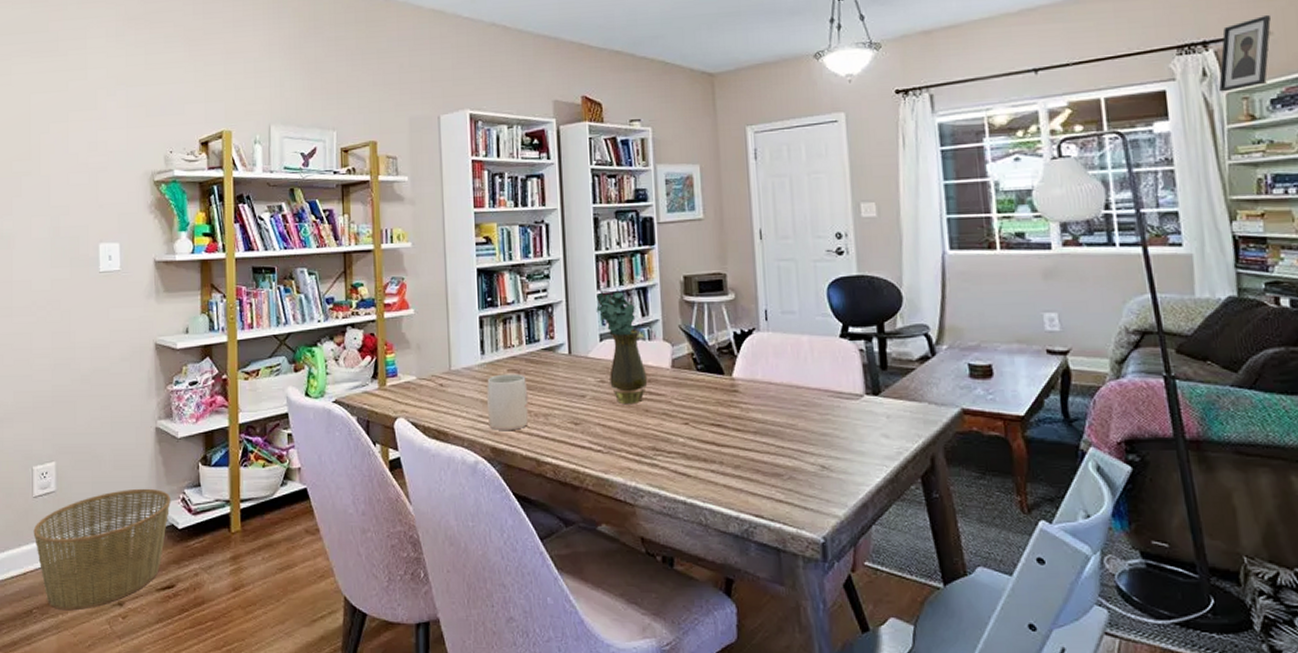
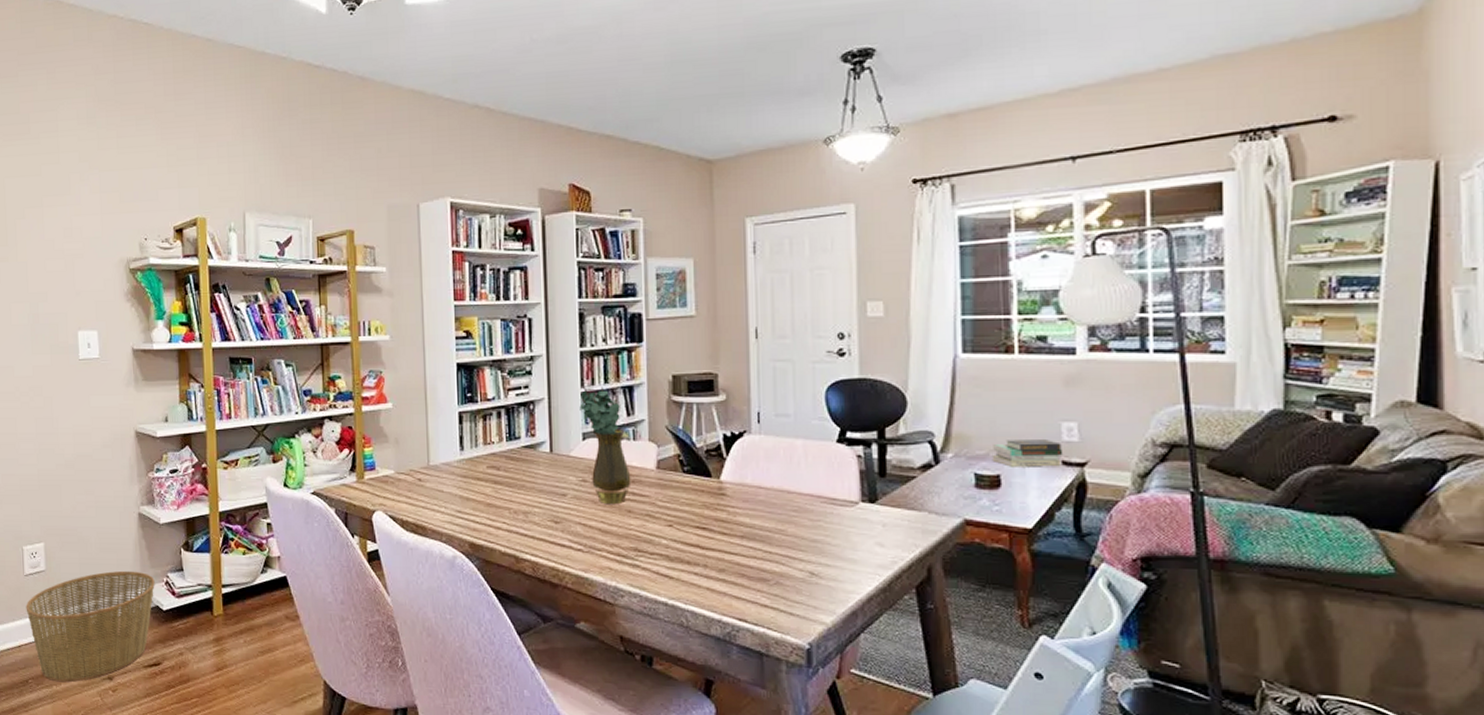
mug: present [486,373,529,431] -> none [465,470,508,528]
books: none [983,330,1047,357] -> present [992,440,1063,467]
picture frame: present [1219,14,1272,92] -> none [1286,95,1357,184]

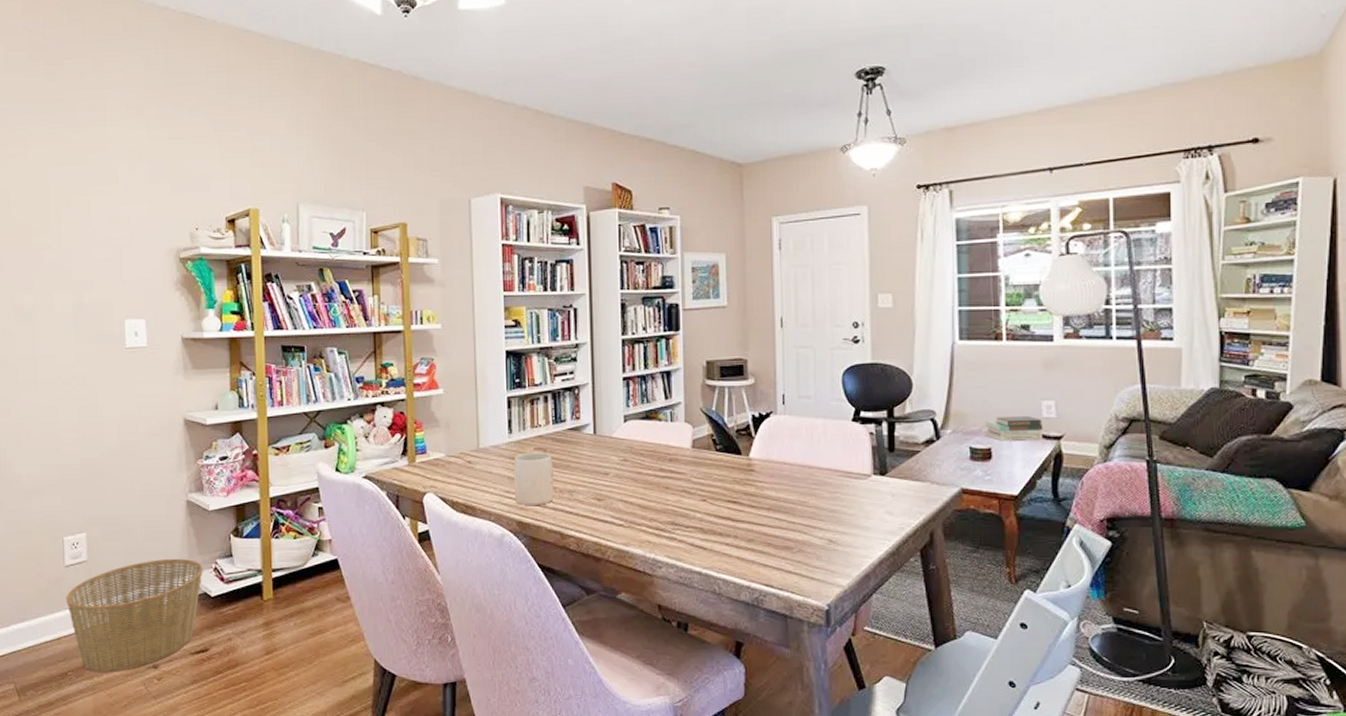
mug: none [465,470,508,528] -> present [513,452,554,506]
vase: present [579,386,632,505] -> none [621,371,669,482]

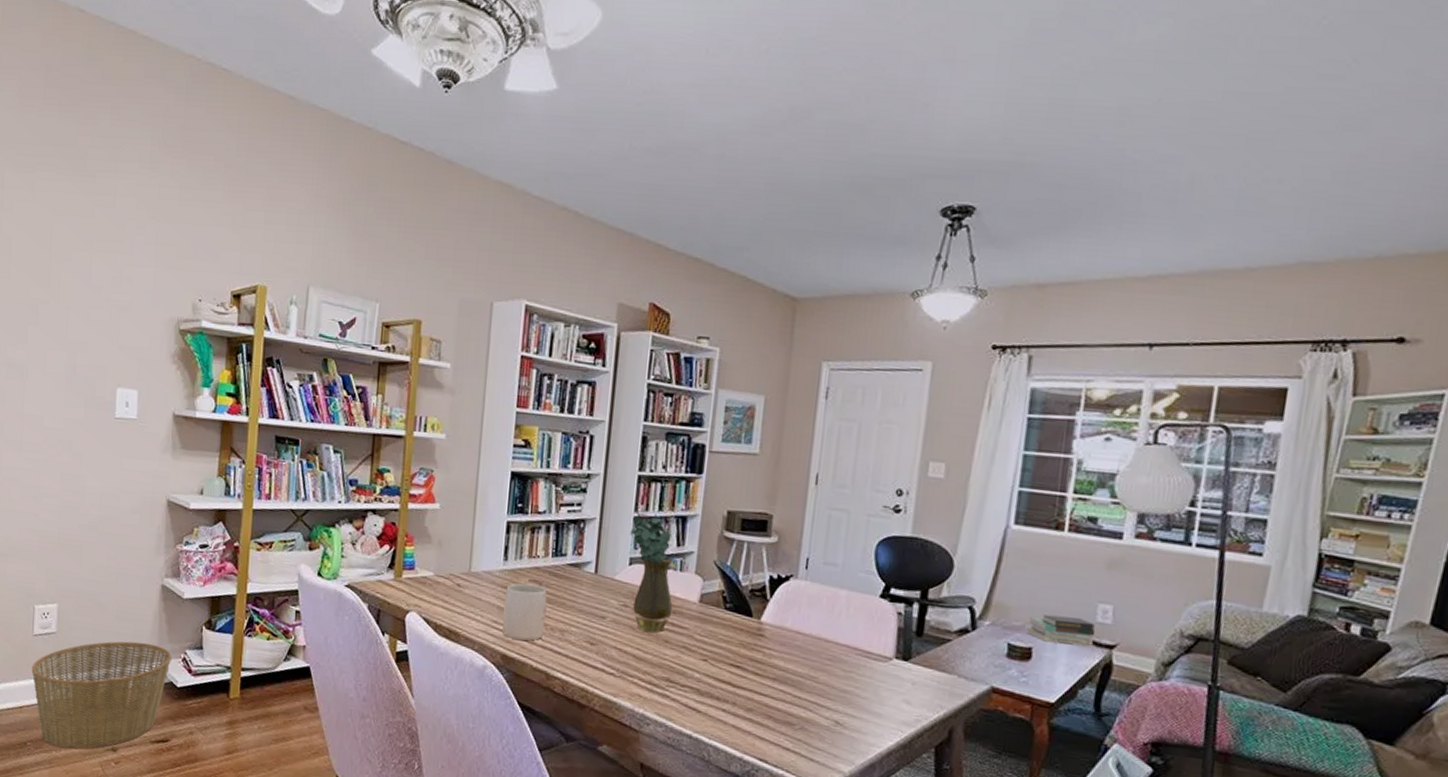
vase: none [621,371,669,482] -> present [630,510,673,633]

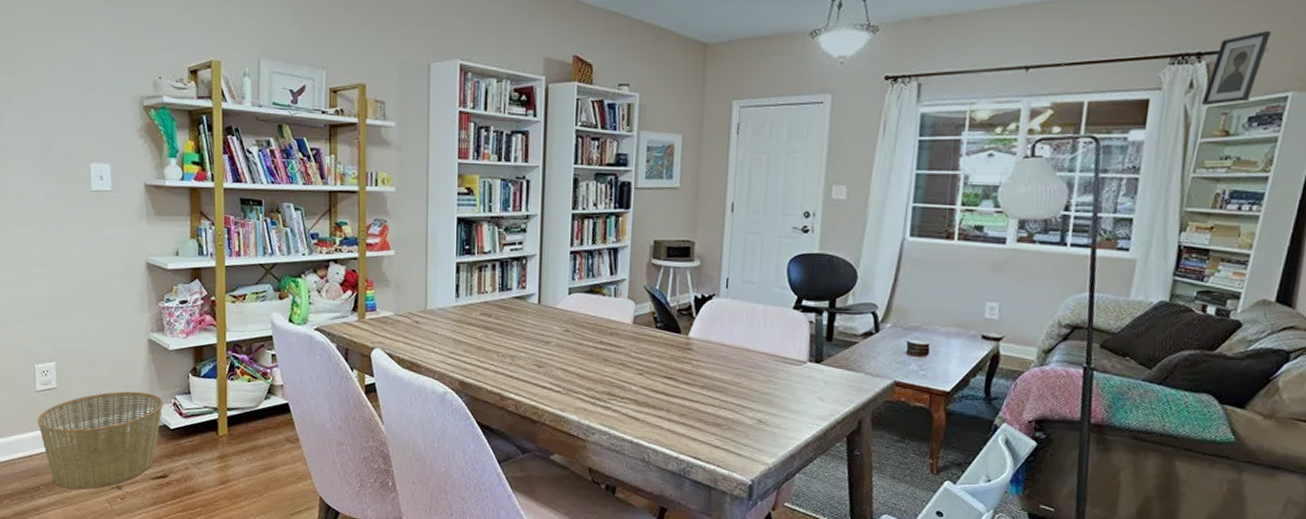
mug: present [502,583,548,641] -> none [458,317,497,368]
vase: present [630,510,673,633] -> none [568,245,610,354]
books: present [1026,614,1096,646] -> none [923,314,984,340]
picture frame: none [1347,319,1427,399] -> present [1202,30,1272,106]

